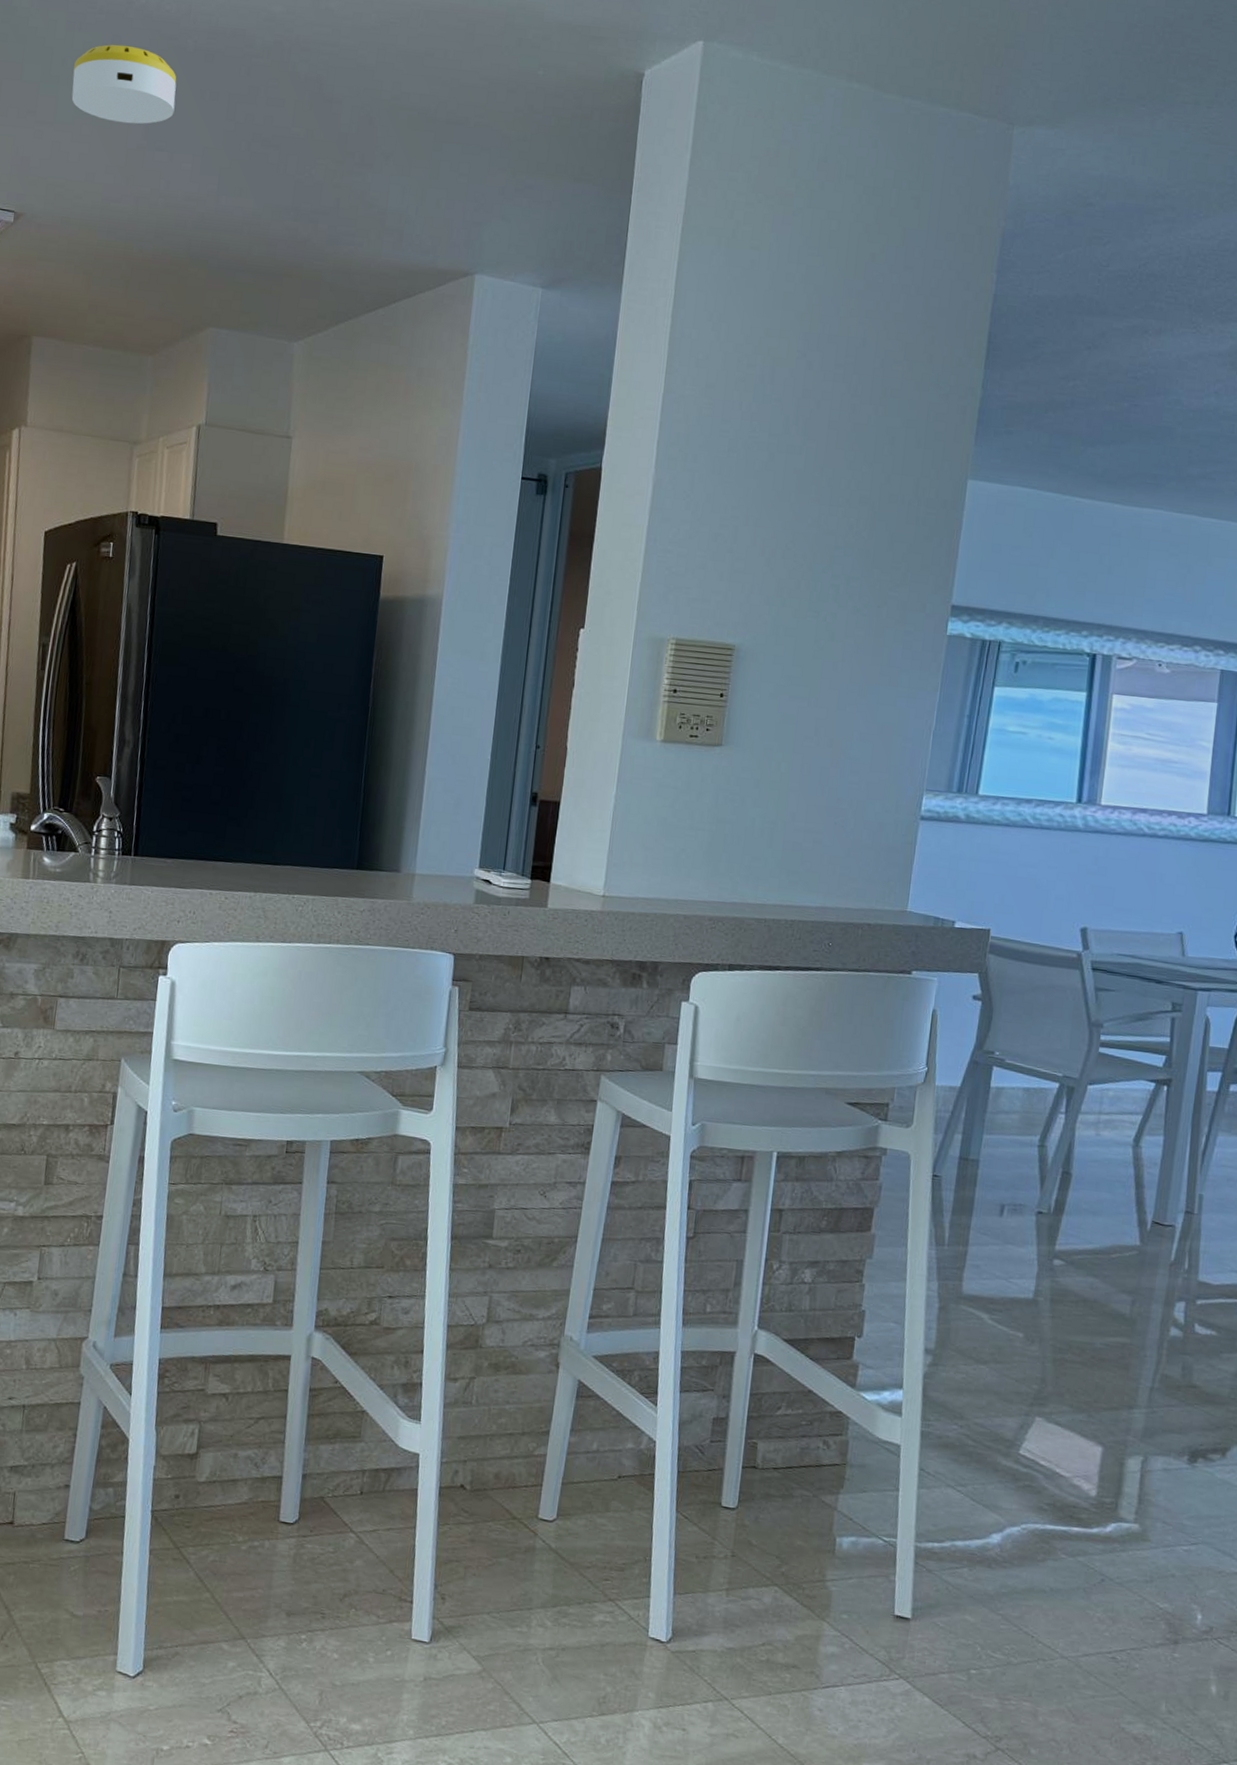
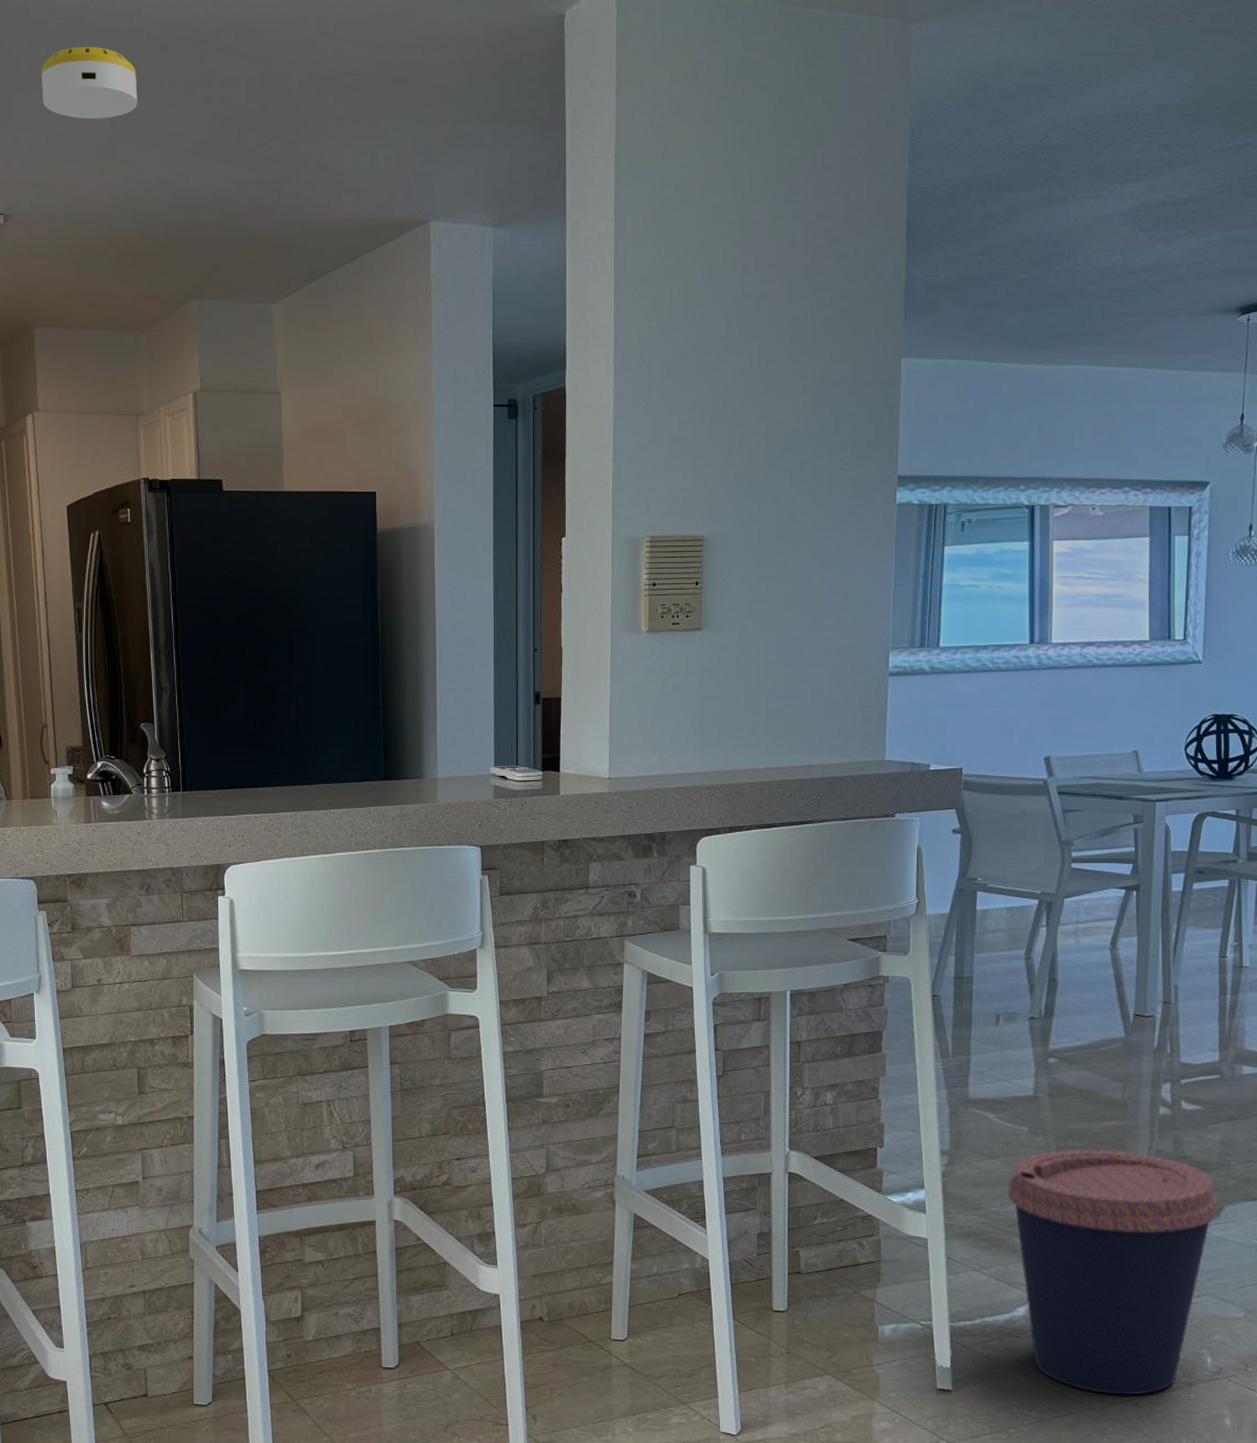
coffee cup: none [994,1362,1226,1648] -> present [1007,1149,1219,1395]

